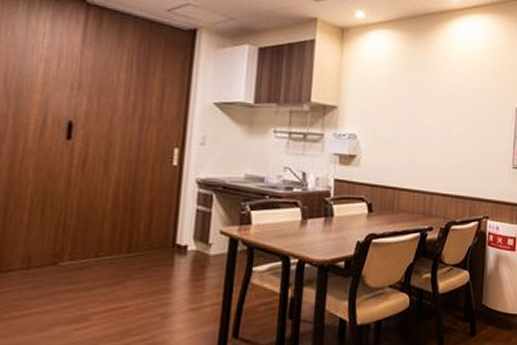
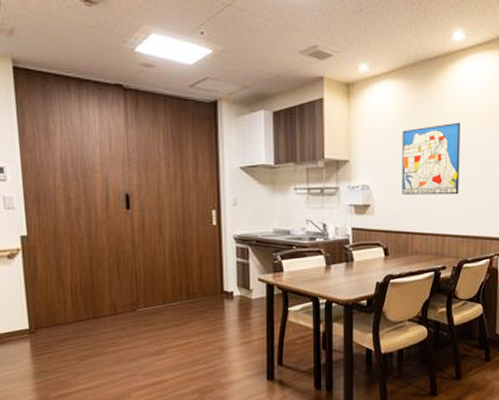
wall art: none [391,78,454,152] -> present [402,122,461,195]

